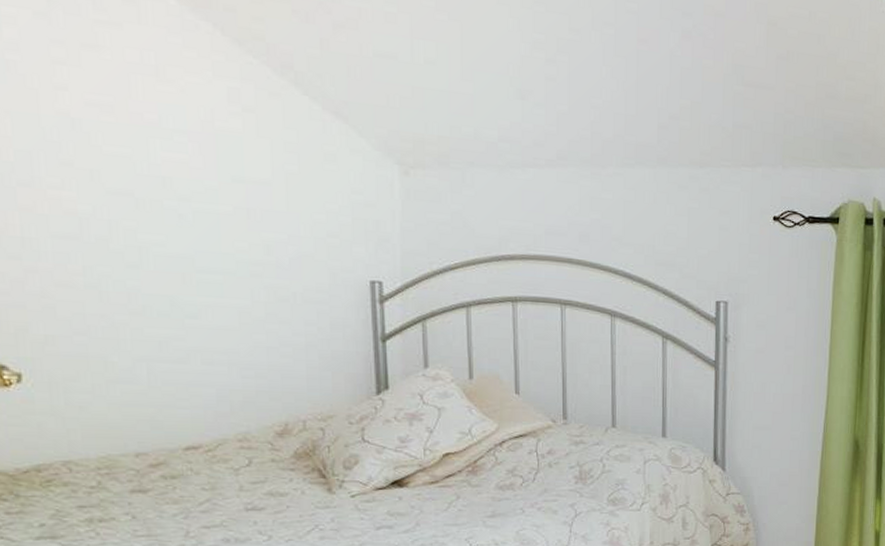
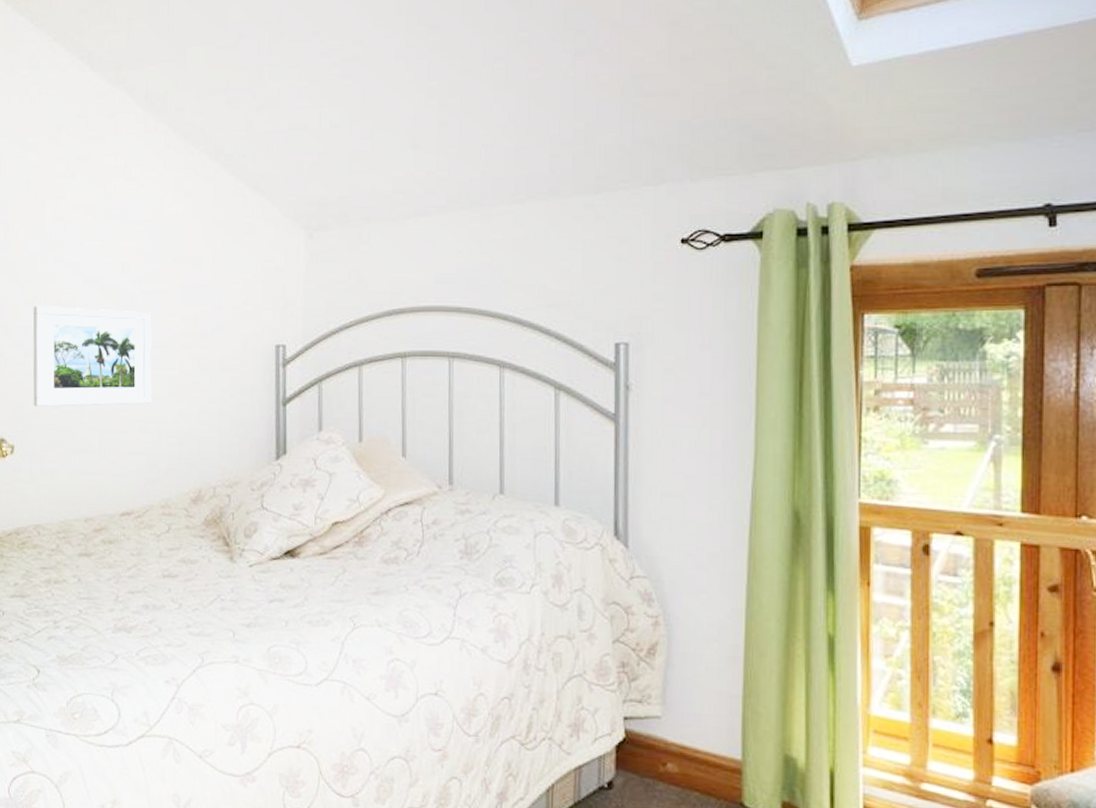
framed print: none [32,213,216,334] -> present [33,305,152,407]

